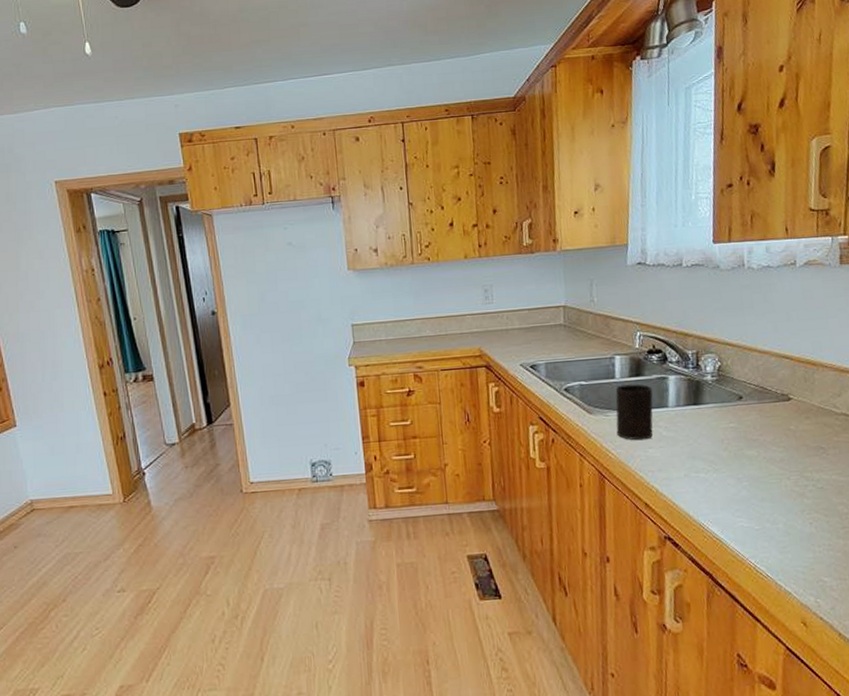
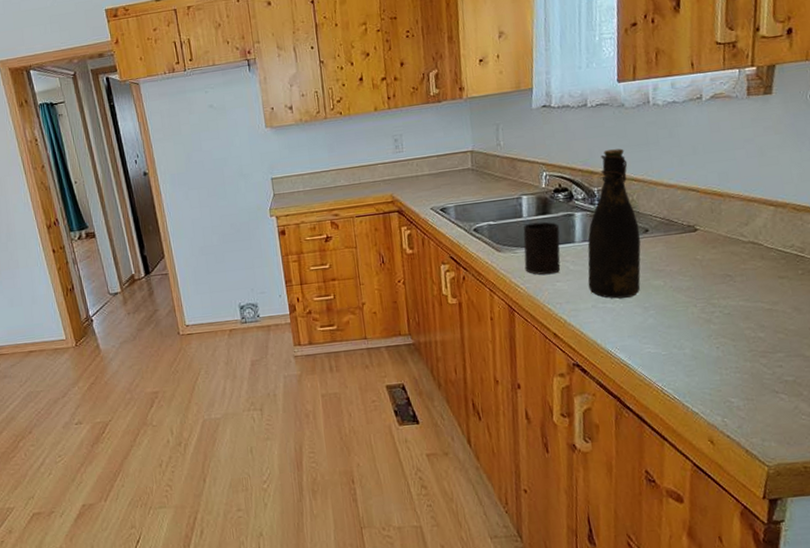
bottle: none [681,311,735,468] -> present [587,148,641,299]

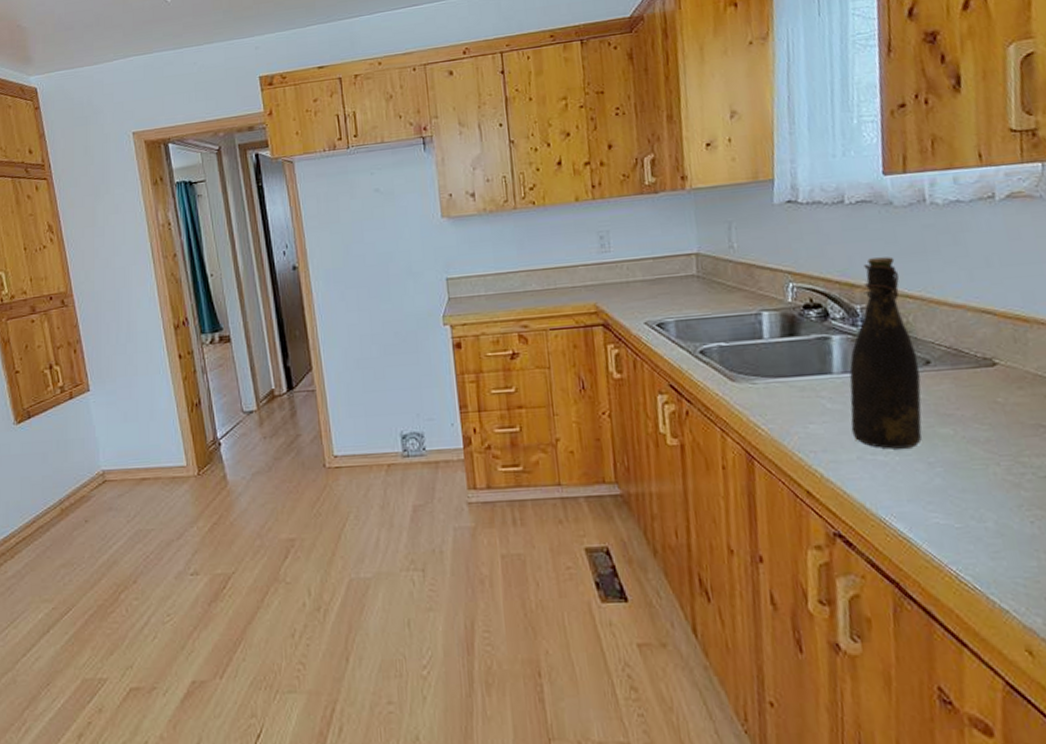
cup: present [523,221,561,275] -> none [764,345,814,414]

